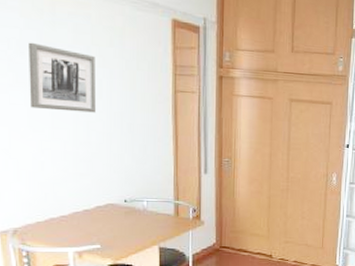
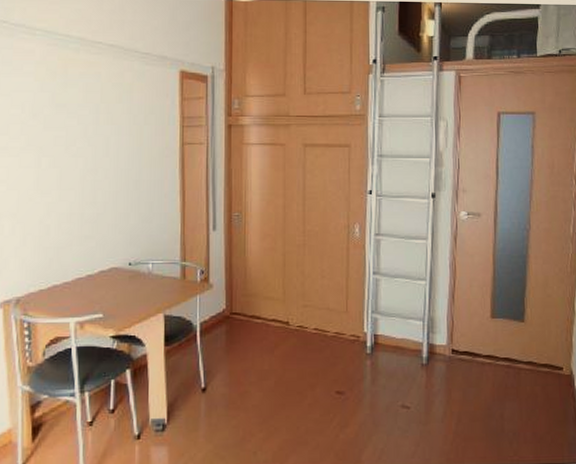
wall art: present [29,42,97,113] -> none [39,105,104,171]

